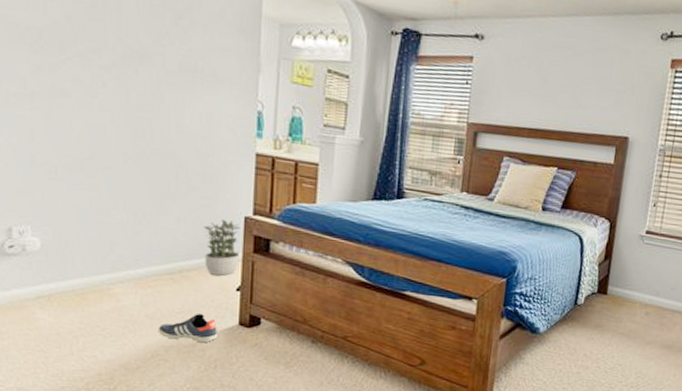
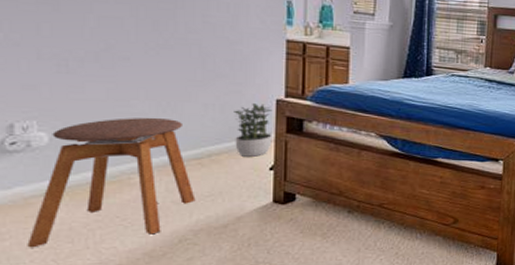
stool: none [22,227,167,349] -> present [27,117,196,248]
sneaker: present [158,314,218,343] -> none [185,195,252,223]

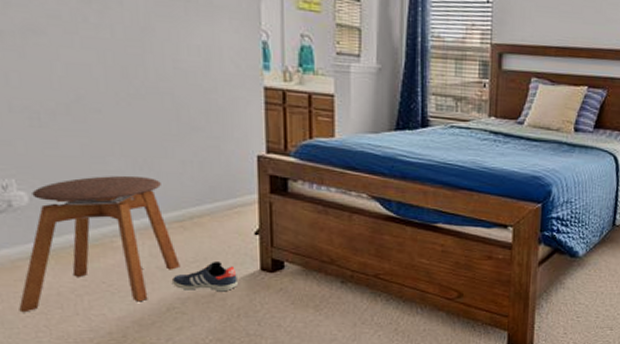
sneaker: none [185,195,252,223] -> present [171,262,239,292]
potted plant: present [234,102,273,157] -> none [213,159,256,220]

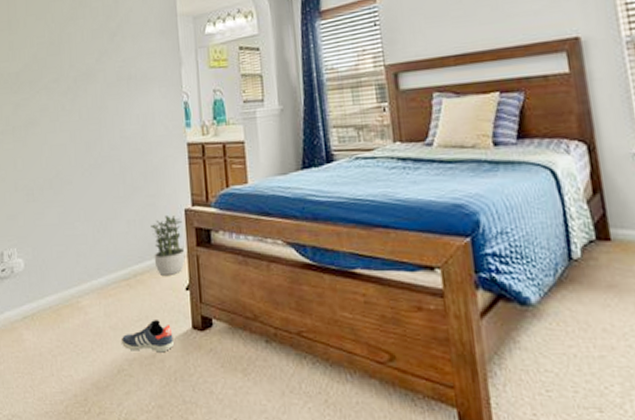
stool: present [19,175,181,313] -> none [14,238,128,373]
potted plant: none [213,159,256,220] -> present [150,214,186,275]

